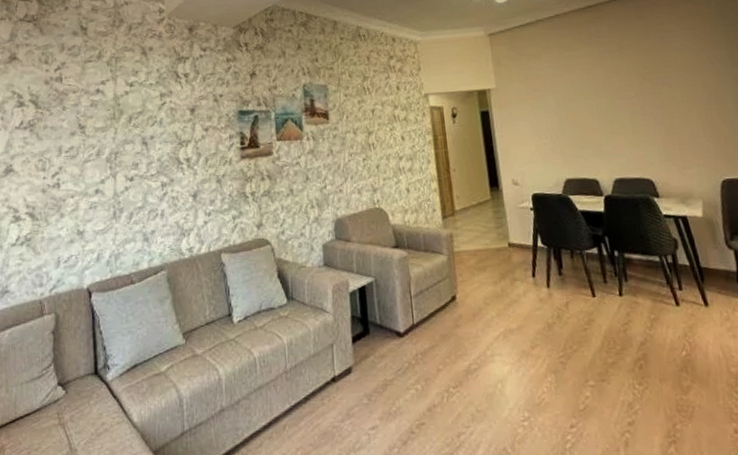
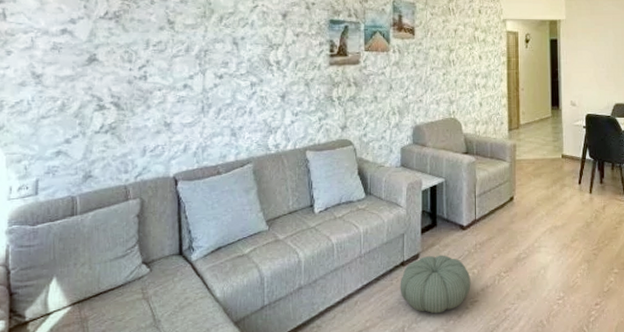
pouf: none [332,367,415,440] -> present [400,254,471,314]

